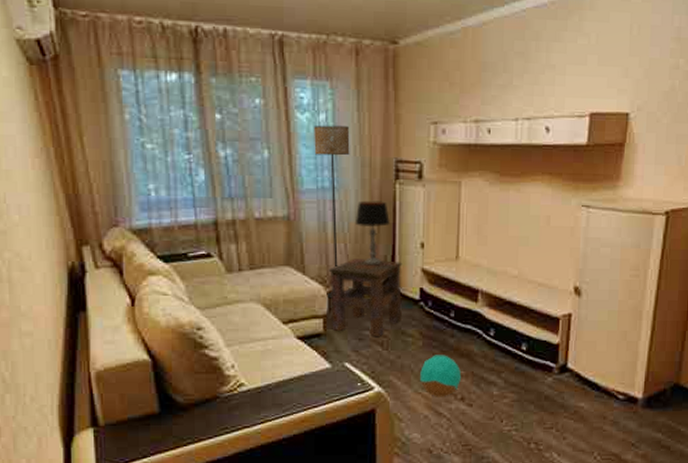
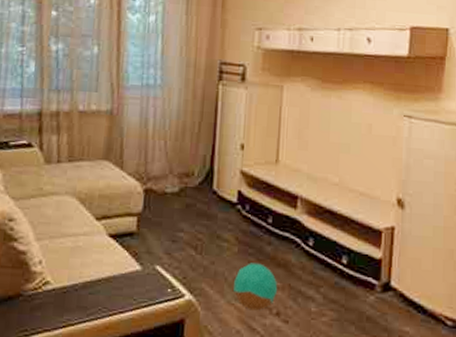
floor lamp: present [314,125,350,299] -> none [141,25,177,196]
side table: present [328,259,402,337] -> none [145,156,221,240]
table lamp: present [354,200,390,266] -> none [176,99,211,165]

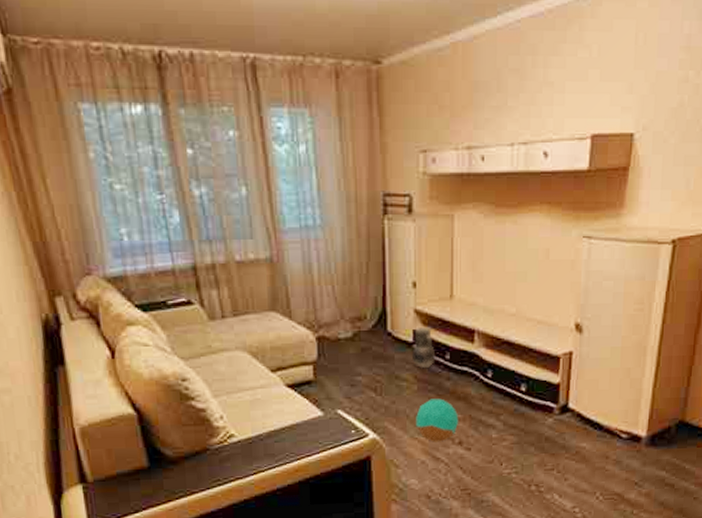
ceramic jug: none [235,188,259,231] -> present [413,326,436,369]

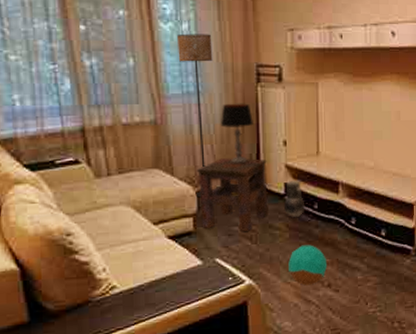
floor lamp: none [294,157,334,344] -> present [177,33,213,198]
side table: none [316,301,394,383] -> present [196,158,267,232]
table lamp: none [342,238,379,308] -> present [220,103,253,164]

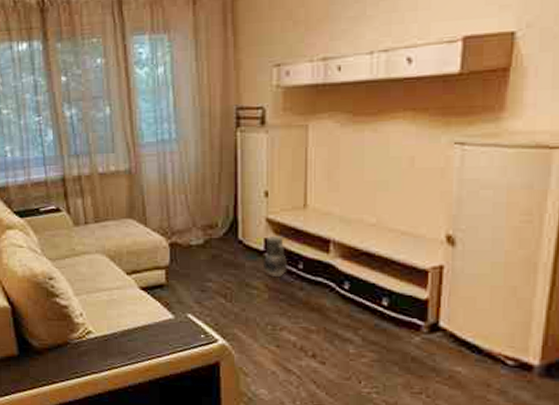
floor lamp: present [177,33,213,198] -> none [153,76,189,250]
side table: present [196,158,267,232] -> none [169,209,245,289]
table lamp: present [220,103,253,164] -> none [195,150,231,216]
ball: present [288,245,328,286] -> none [267,308,313,353]

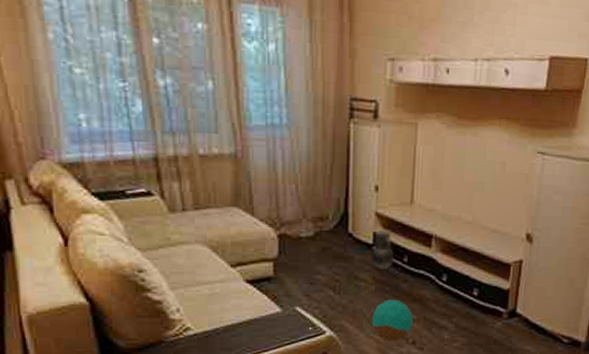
ball: none [267,308,313,353] -> present [372,299,414,341]

